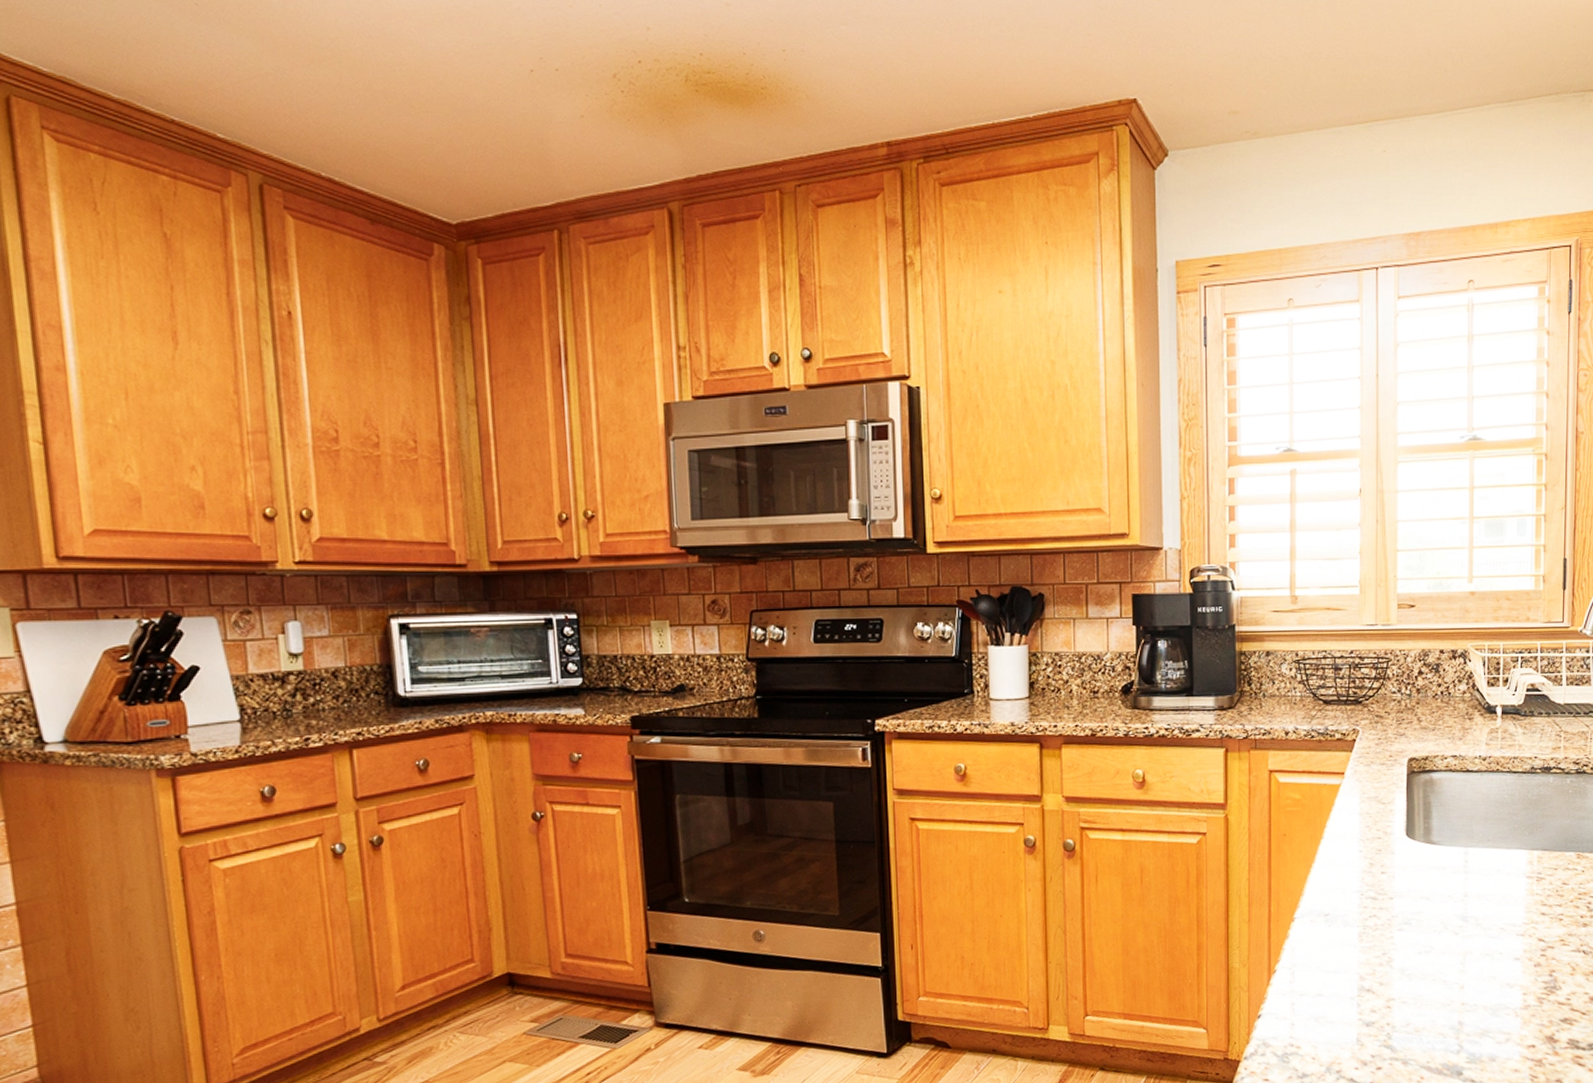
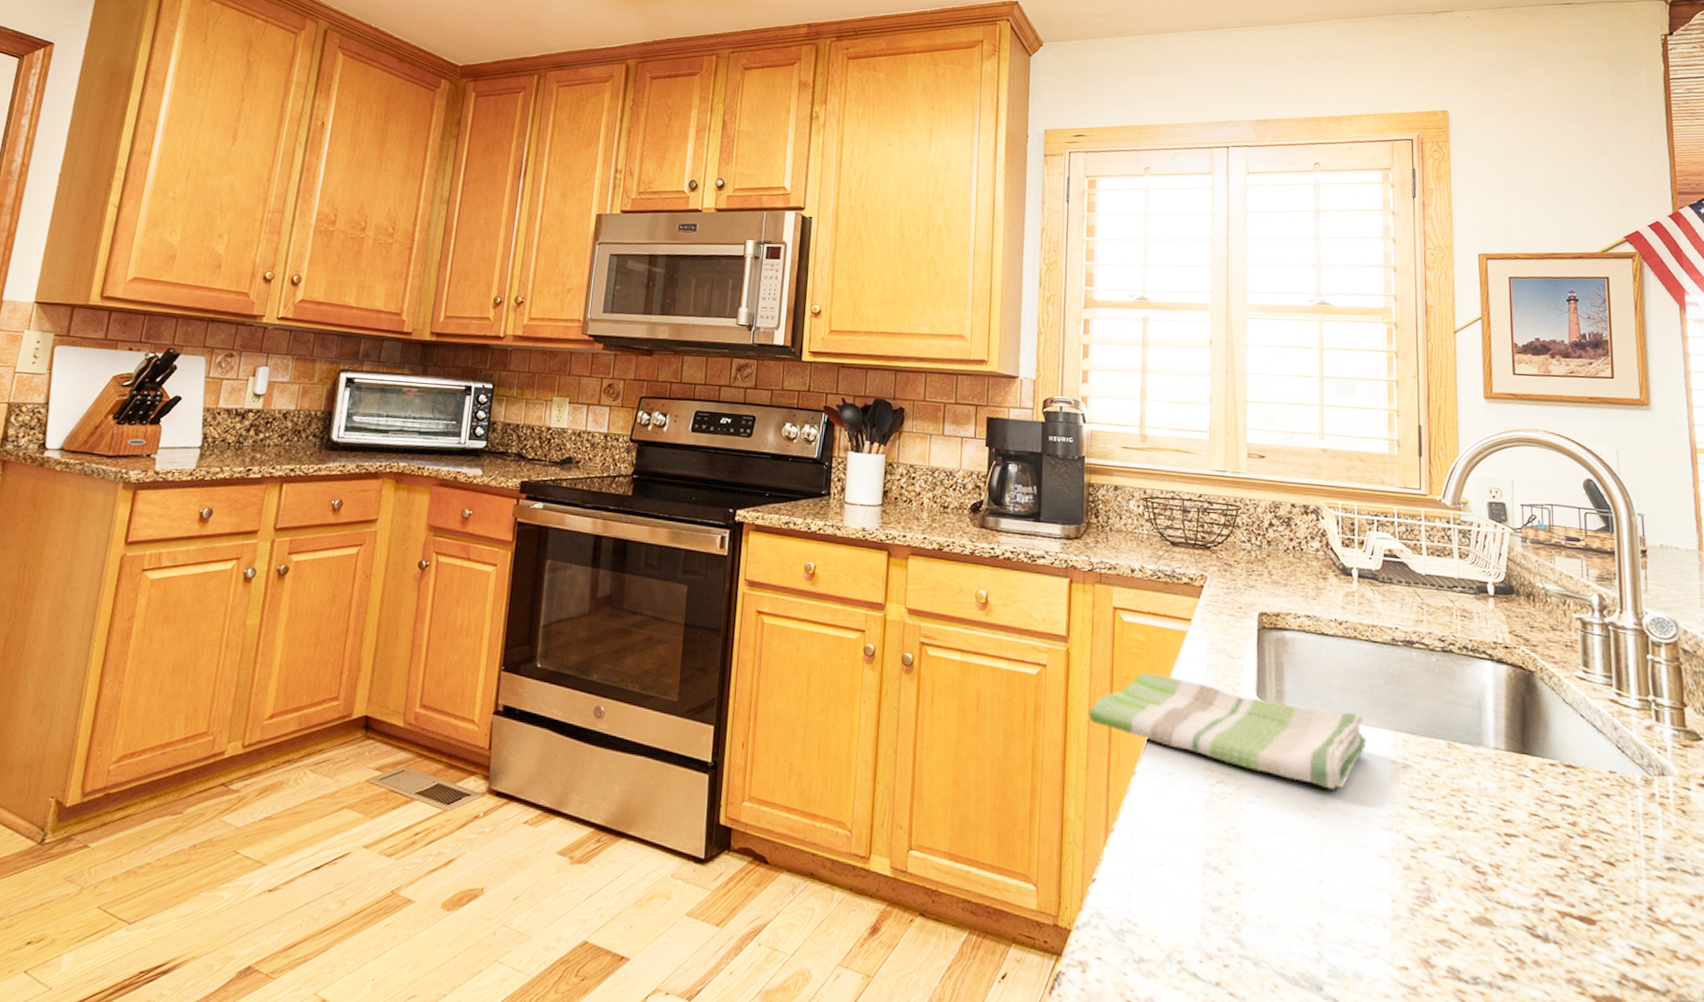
dish towel: none [1248,827,1506,909] -> present [1088,672,1367,790]

